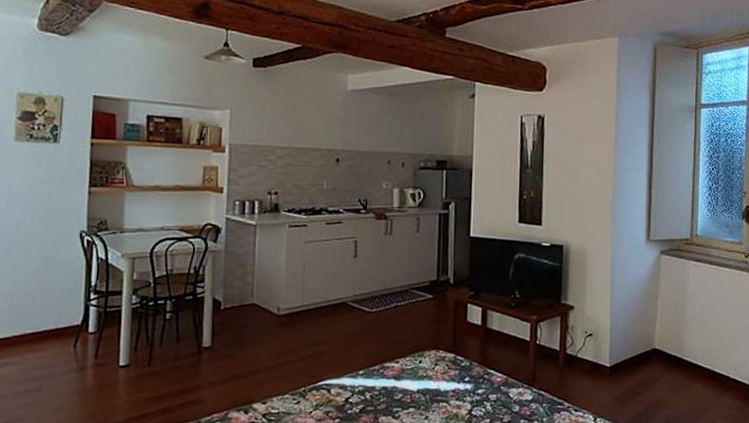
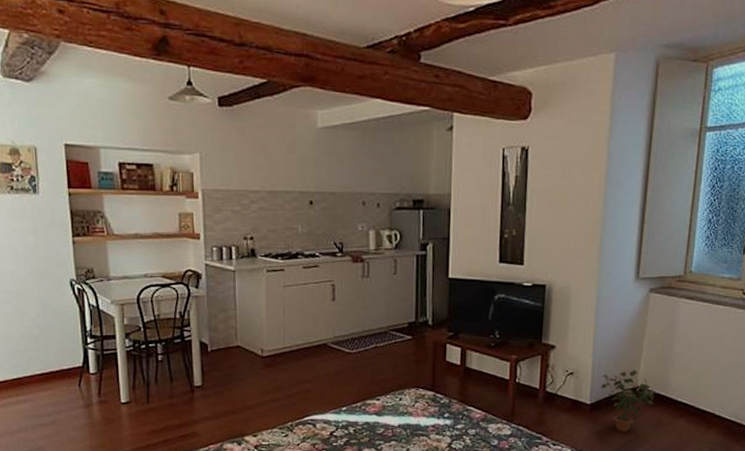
potted plant: none [619,331,674,396] -> present [600,370,658,432]

